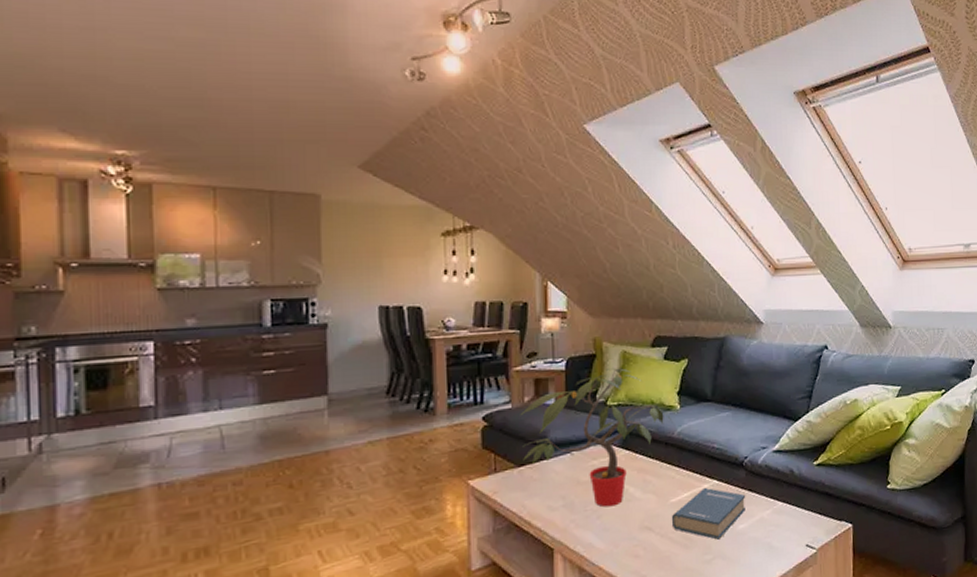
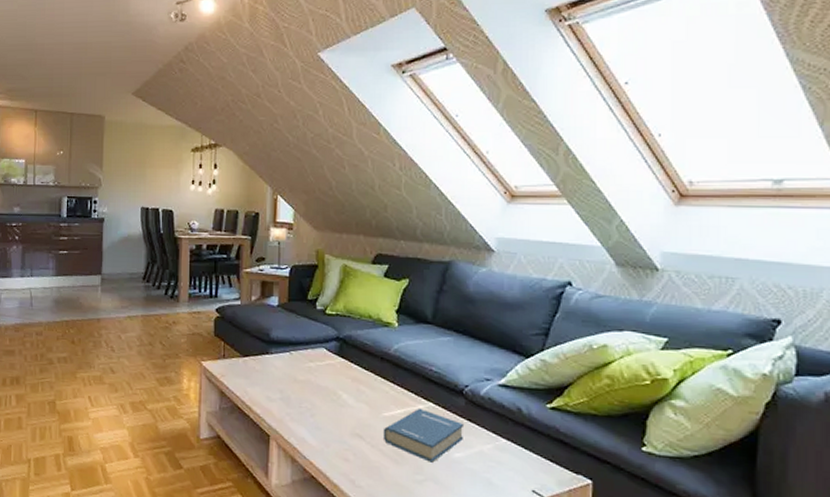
potted plant: present [520,367,673,508] -> none [247,278,390,409]

